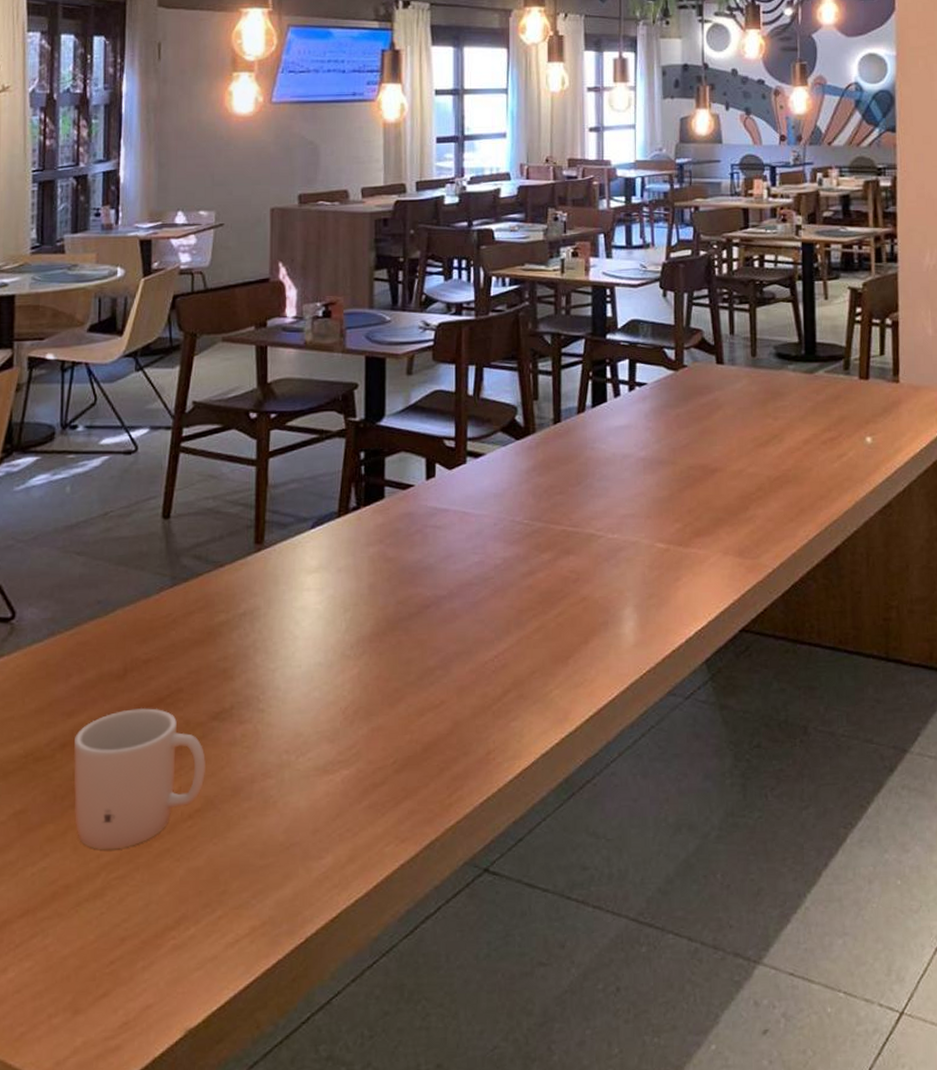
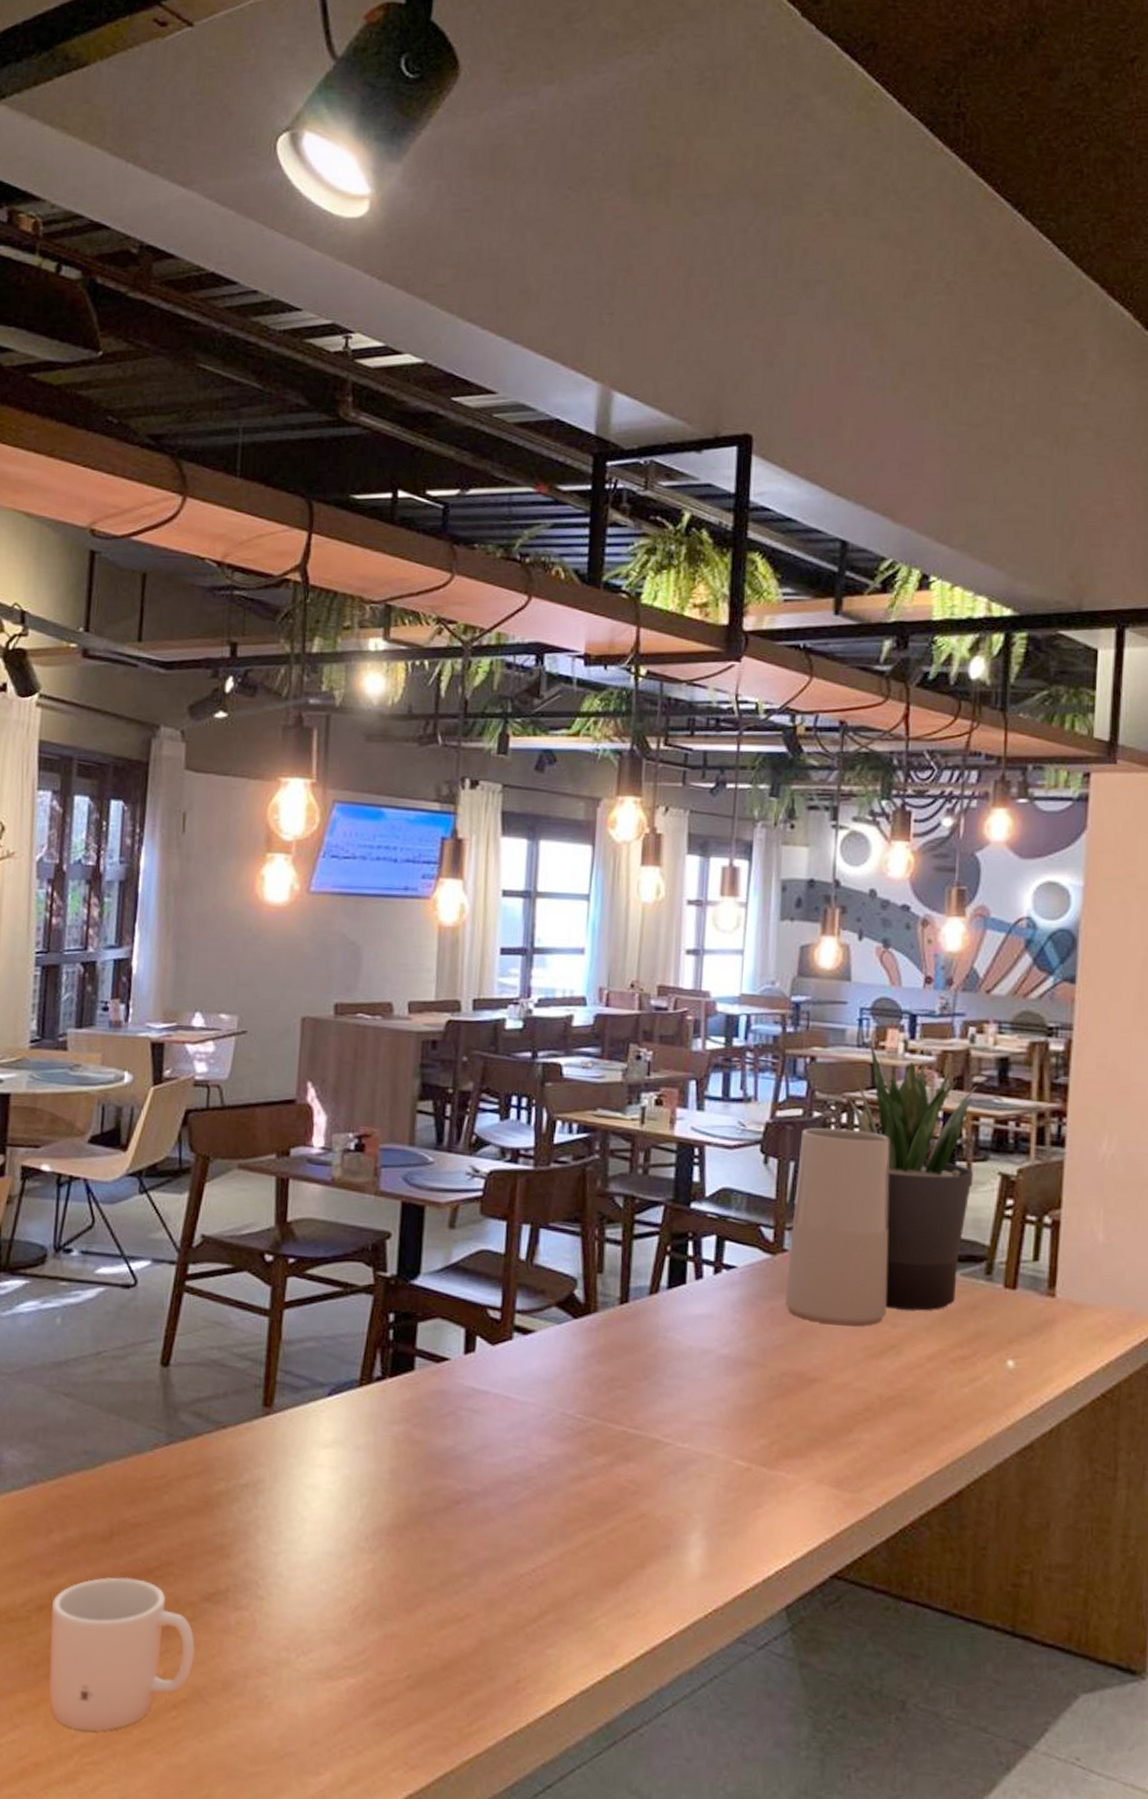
vase: none [688,262,769,423] -> present [786,1127,891,1327]
planter: none [724,189,829,405] -> present [845,1039,978,1311]

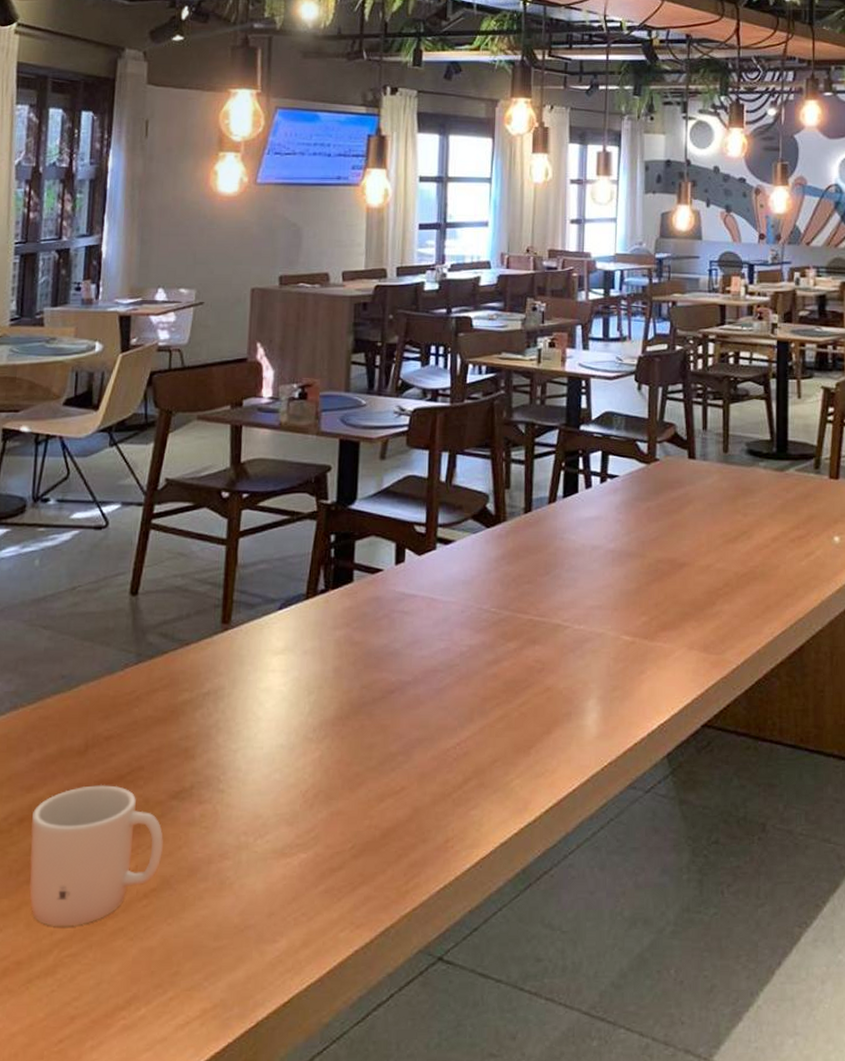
vase: present [786,1127,891,1327] -> none [659,358,739,518]
planter: present [845,1039,978,1311] -> none [700,285,803,502]

